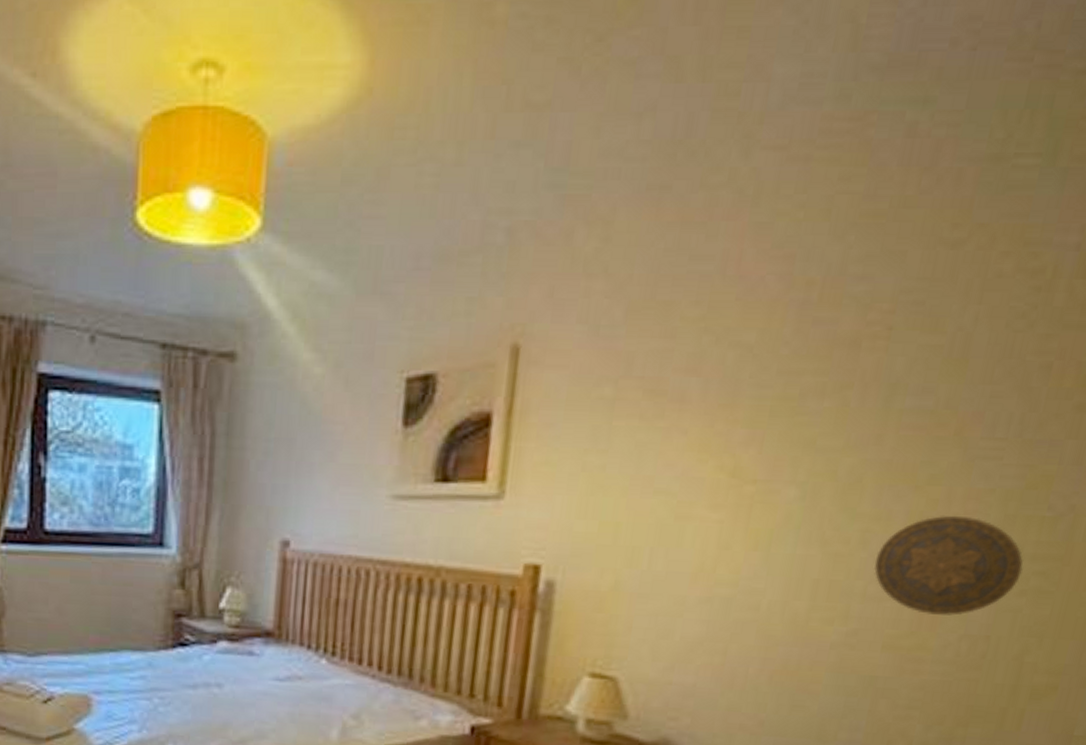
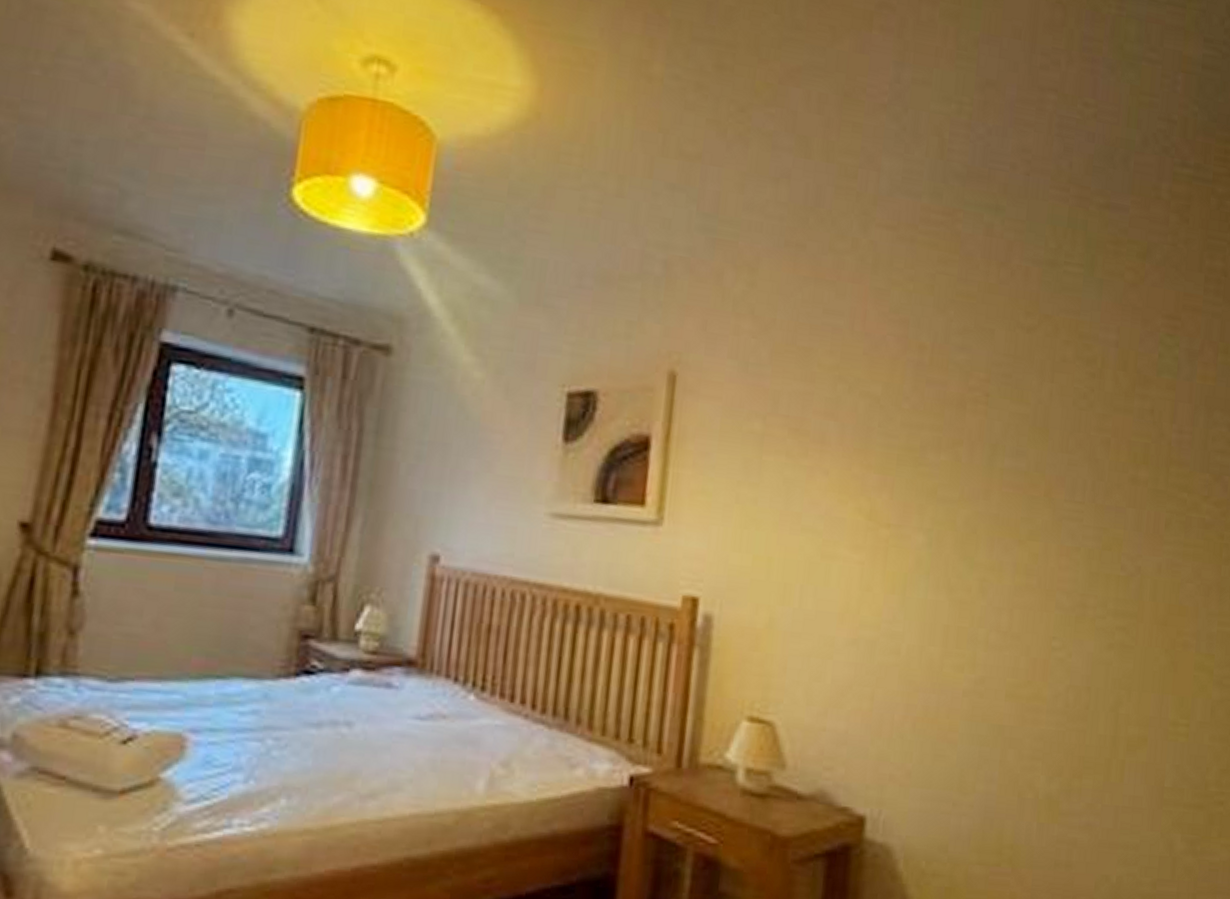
decorative plate: present [873,514,1024,616] -> none [992,569,1109,666]

